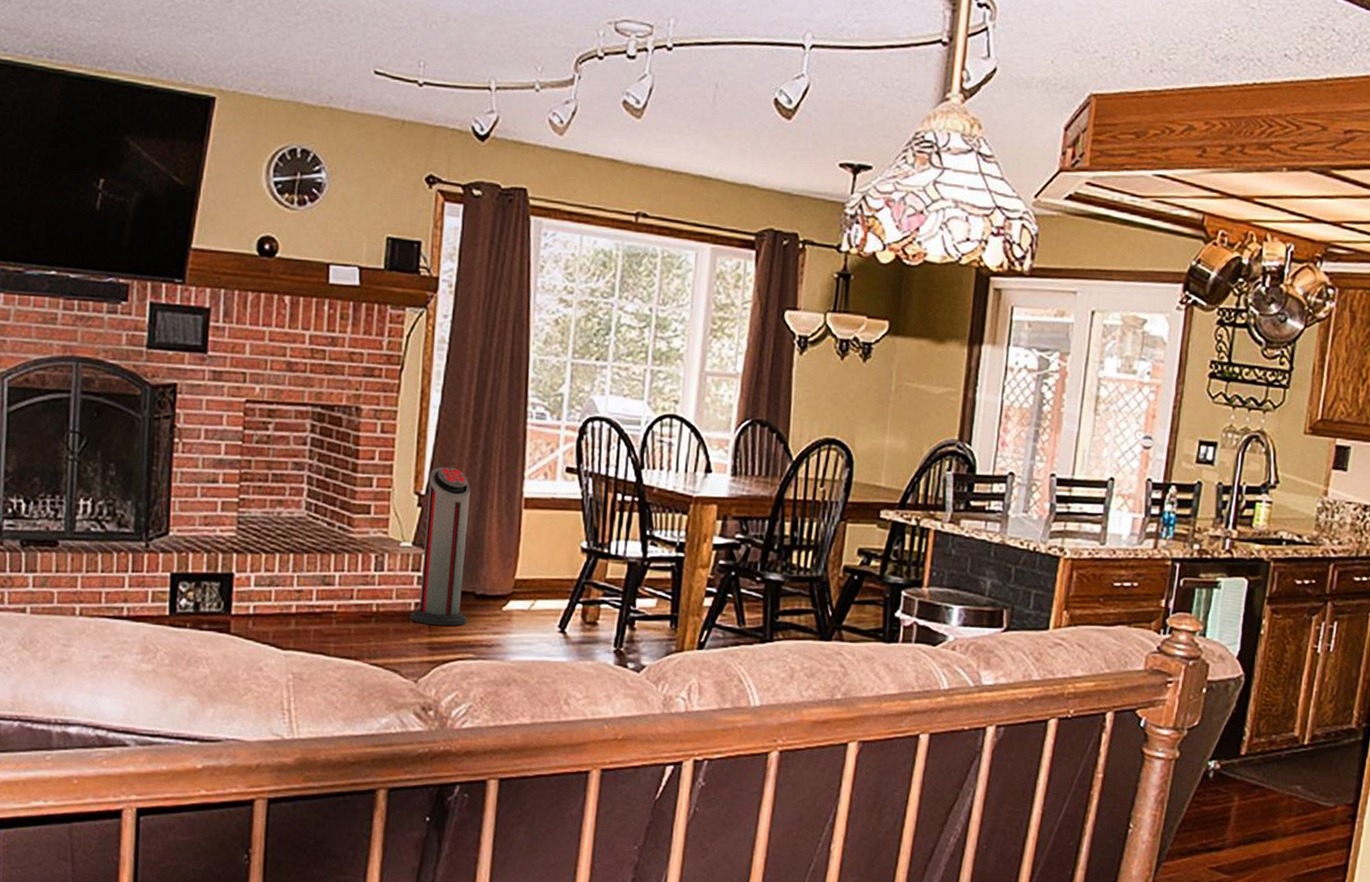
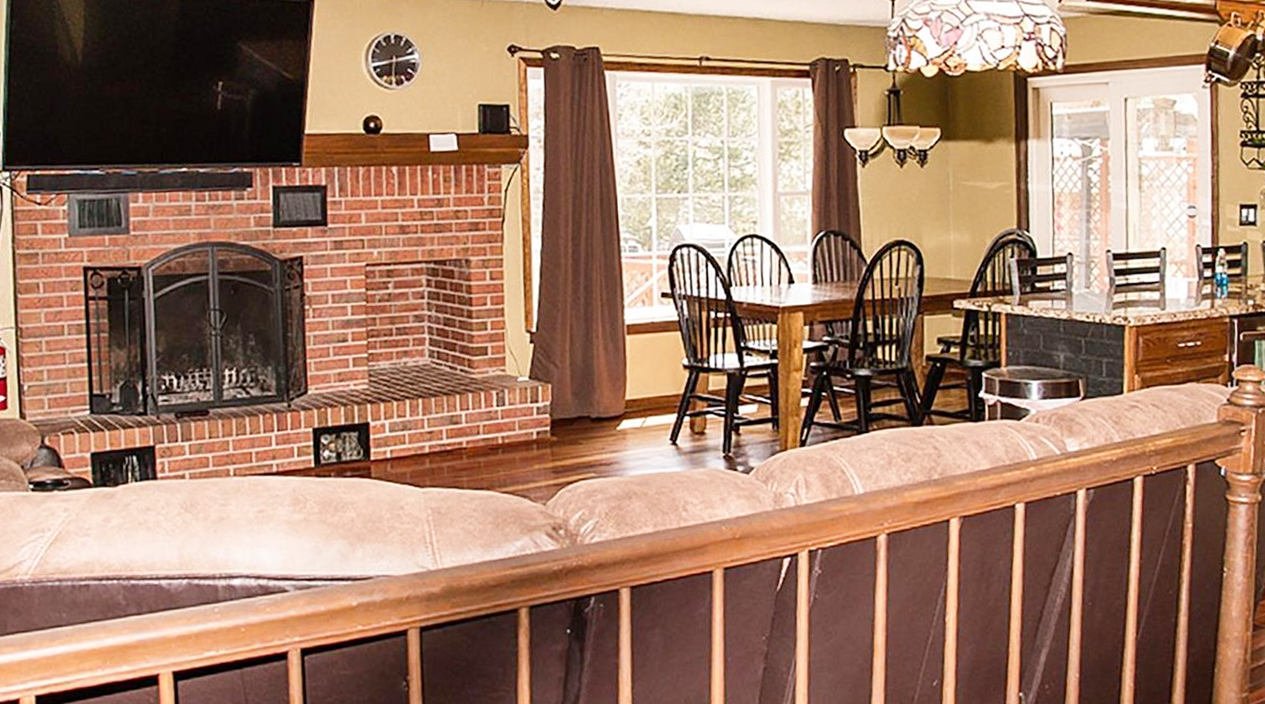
air purifier: present [411,467,471,627] -> none [534,304,585,451]

